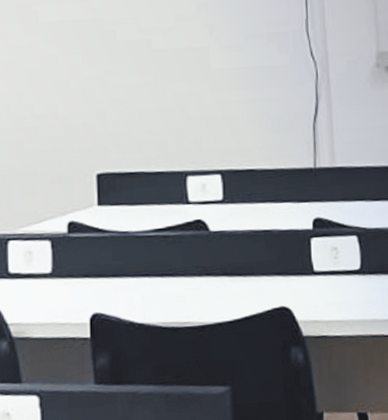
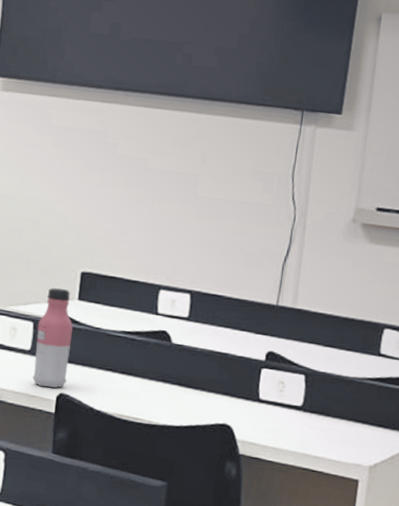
water bottle: none [55,197,100,311] -> present [32,288,73,388]

